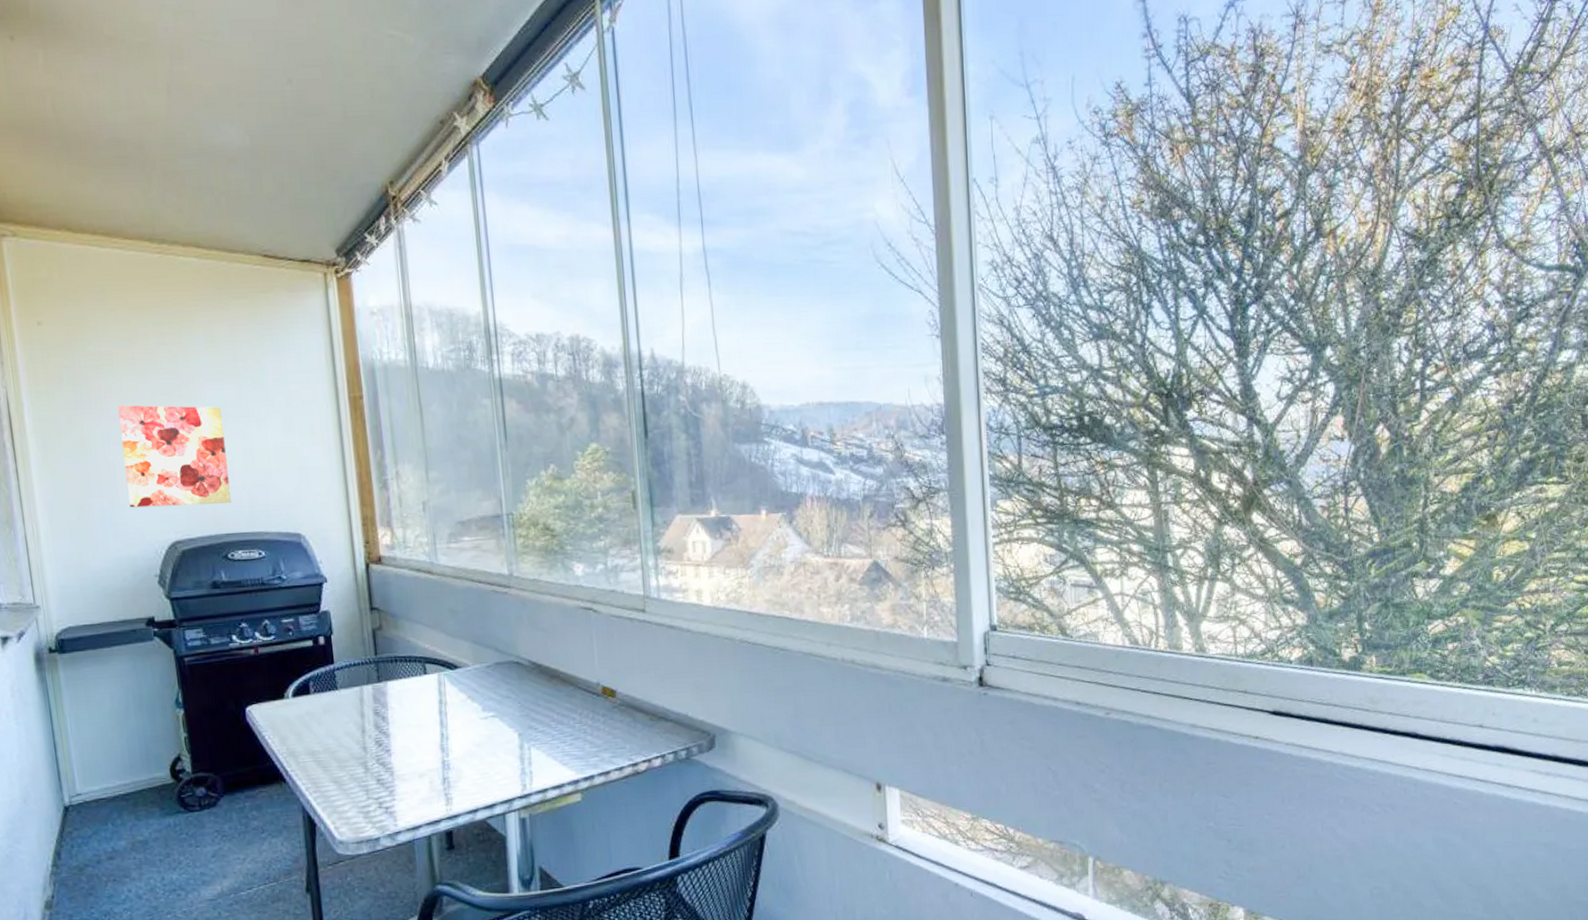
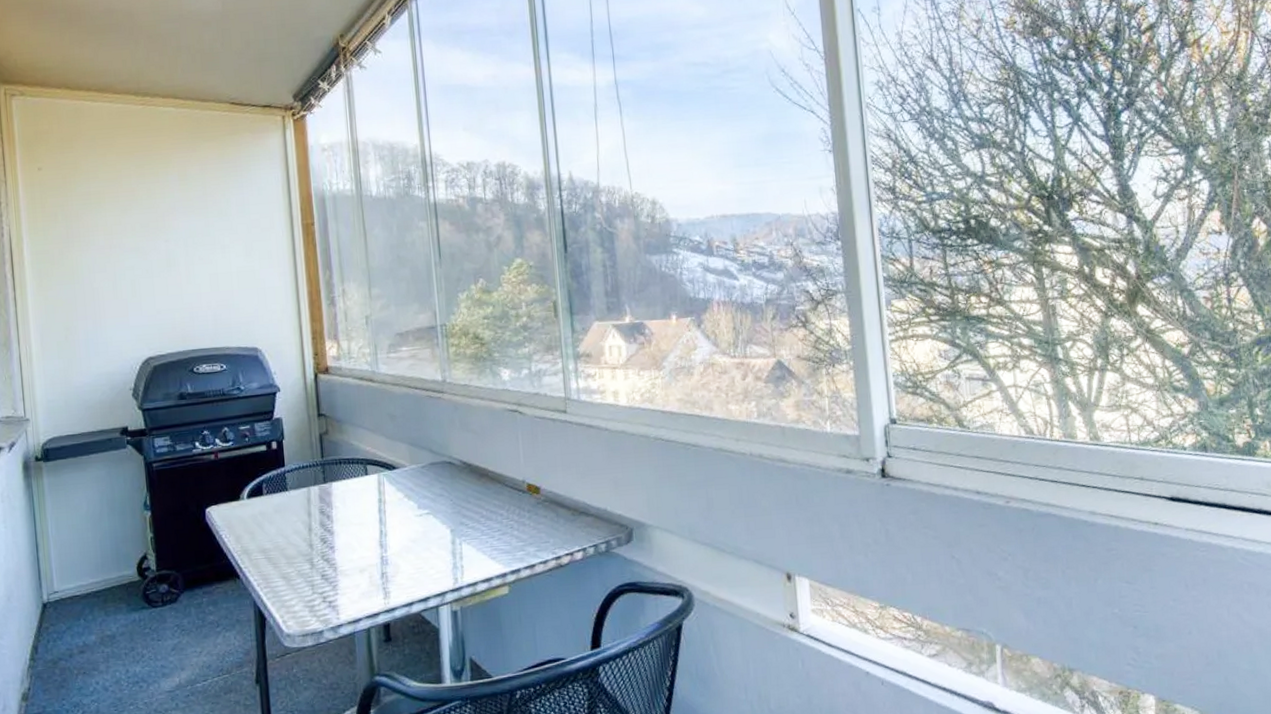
wall art: present [117,405,231,508] -> none [103,236,198,329]

